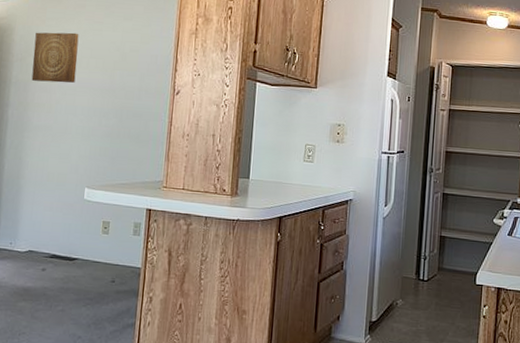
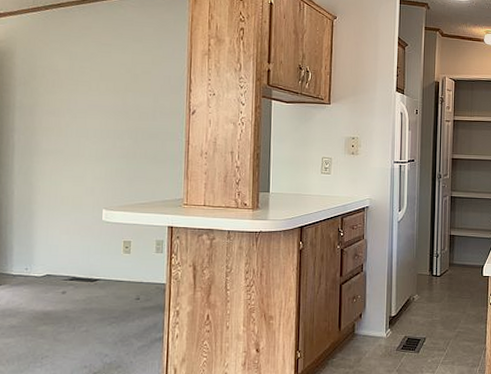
wall art: present [31,32,79,83] -> none [37,55,86,106]

